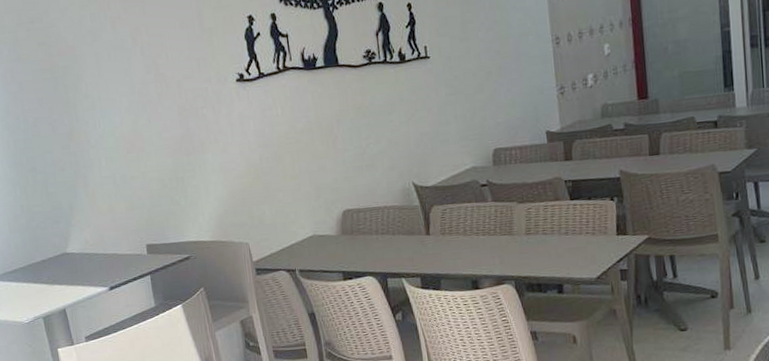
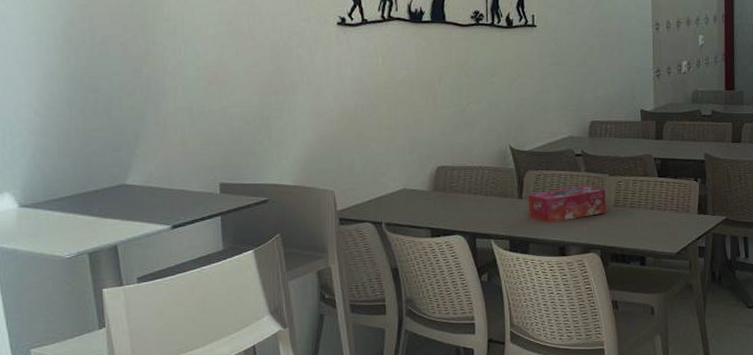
tissue box: none [435,215,518,258] -> present [527,185,607,223]

